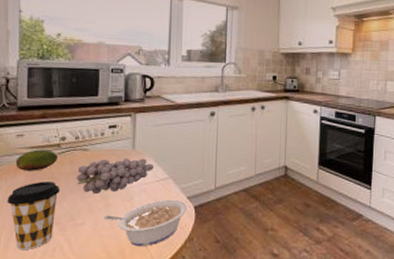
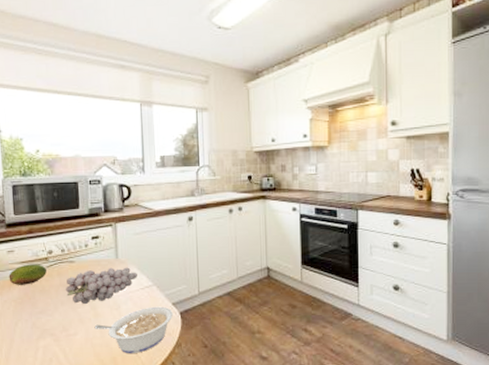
coffee cup: present [7,181,61,251] -> none [4,294,52,362]

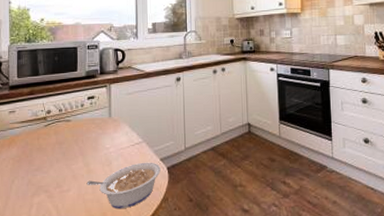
fruit: present [8,264,48,285] -> none [9,123,45,144]
fruit: present [65,267,137,305] -> none [60,125,128,162]

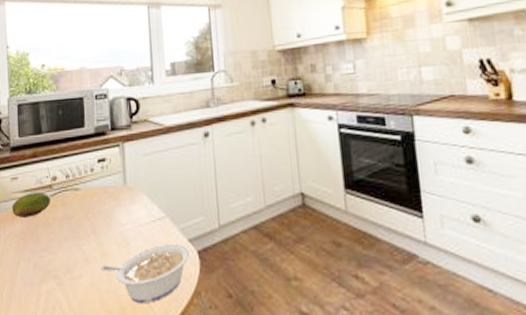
fruit: none [9,123,45,144] -> present [12,192,51,217]

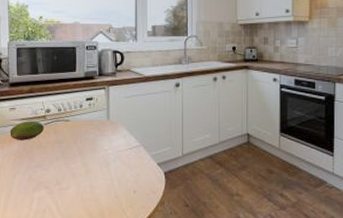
legume: present [101,243,190,304] -> none [85,165,158,210]

